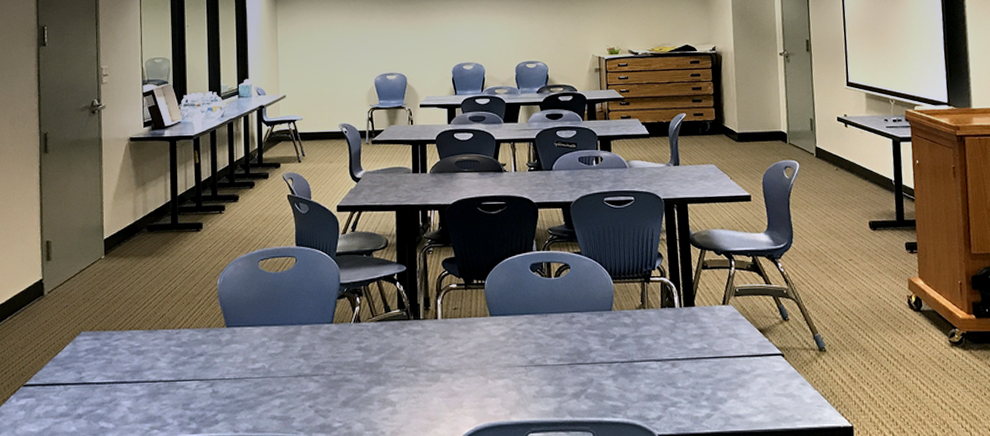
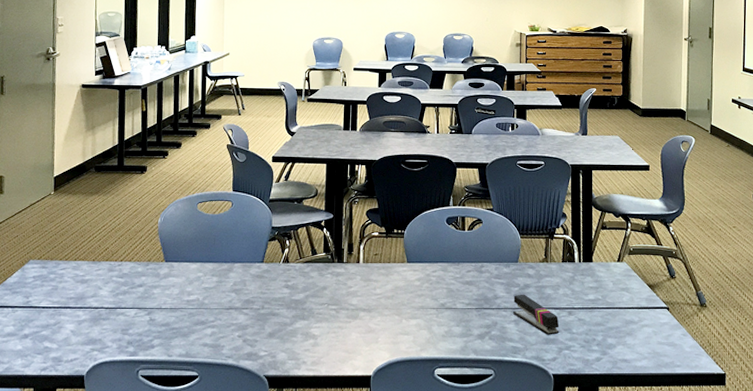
stapler: none [609,345,663,391] -> present [512,294,560,335]

